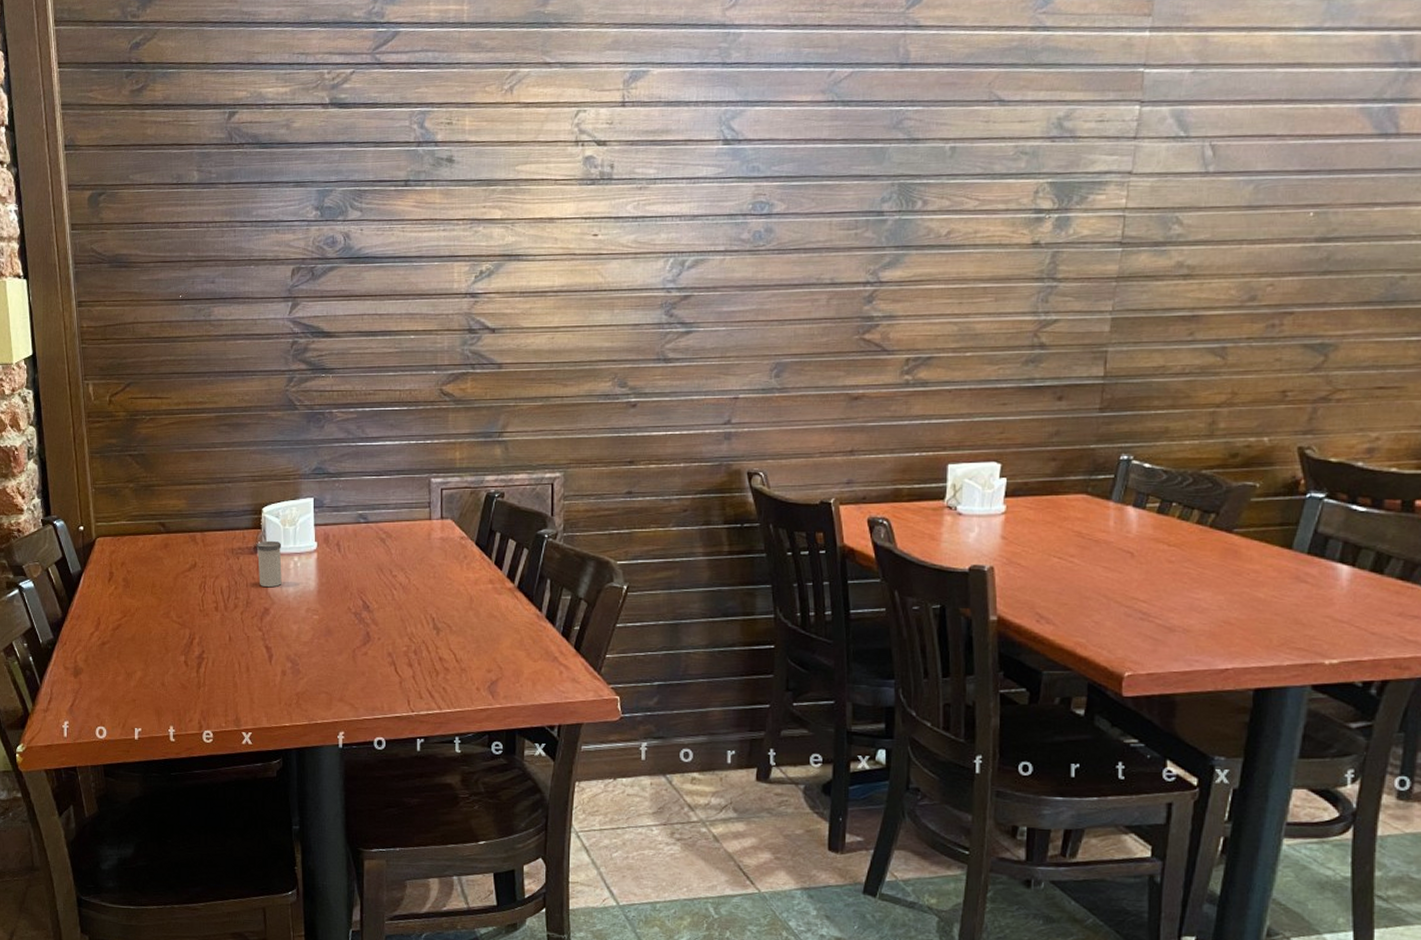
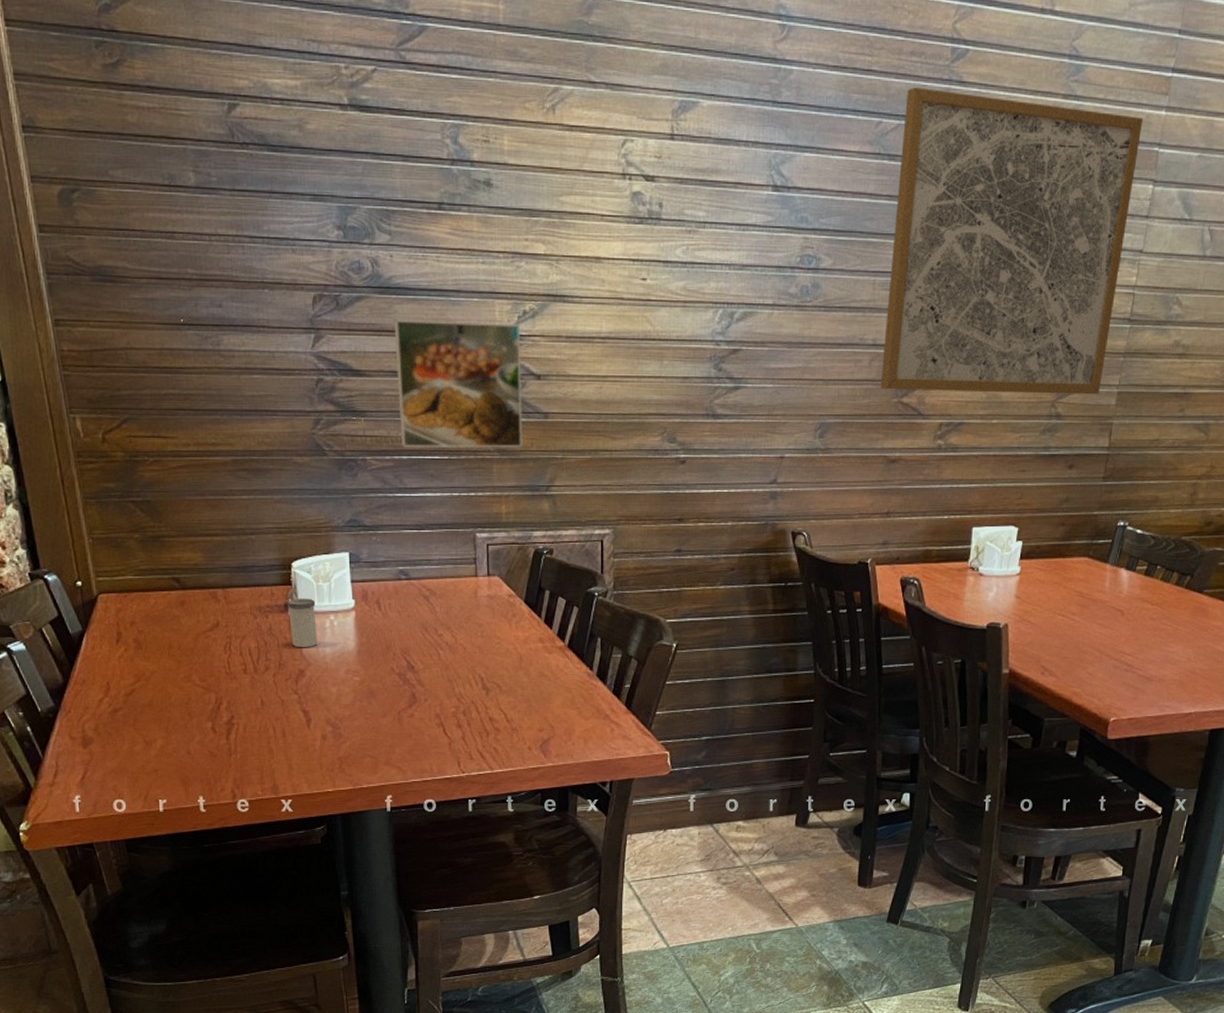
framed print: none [362,283,477,401] -> present [394,320,523,449]
wall art: none [840,35,1124,327] -> present [880,87,1144,395]

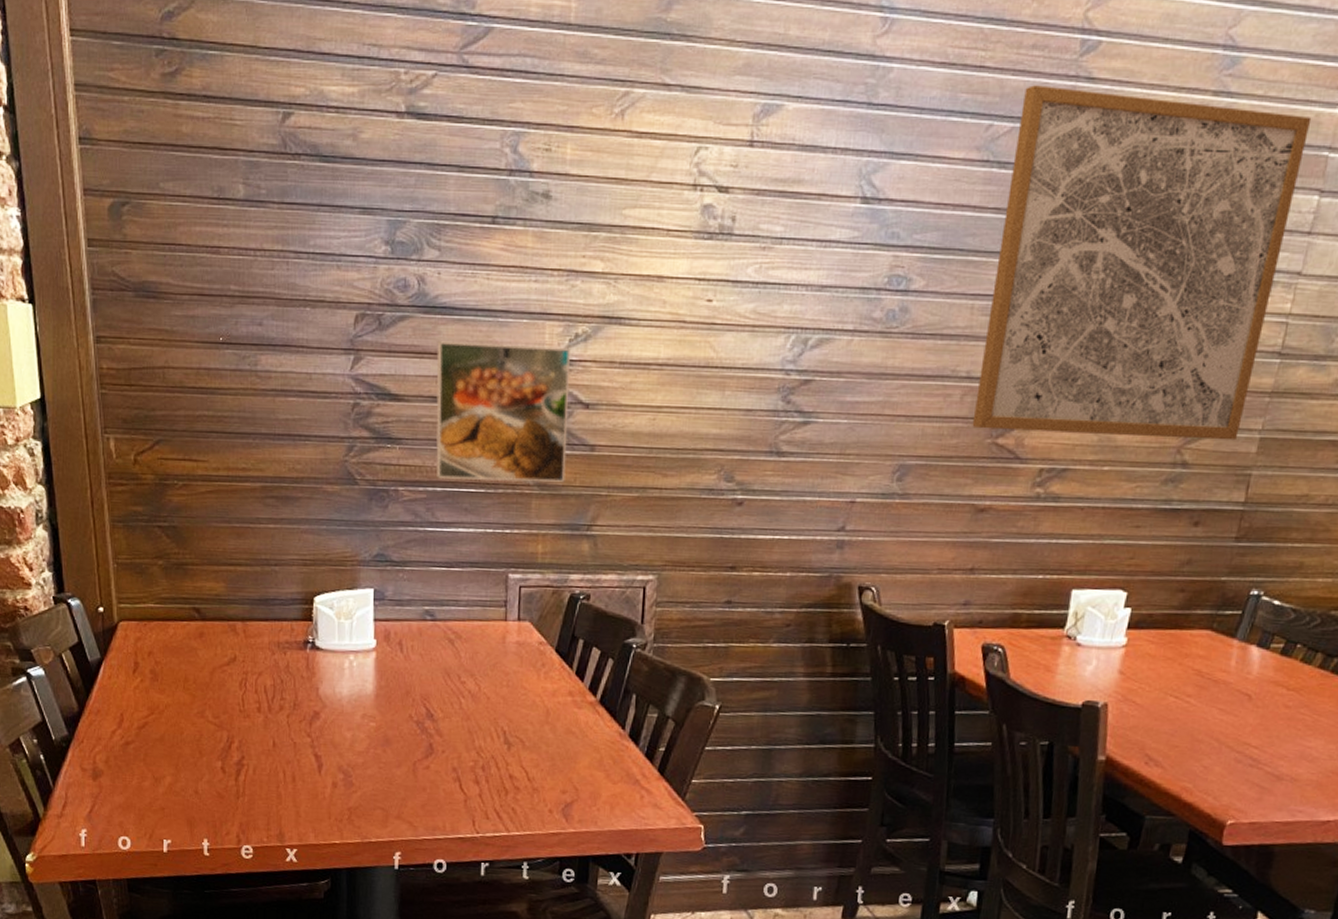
salt shaker: present [287,598,318,648] -> none [306,635,336,689]

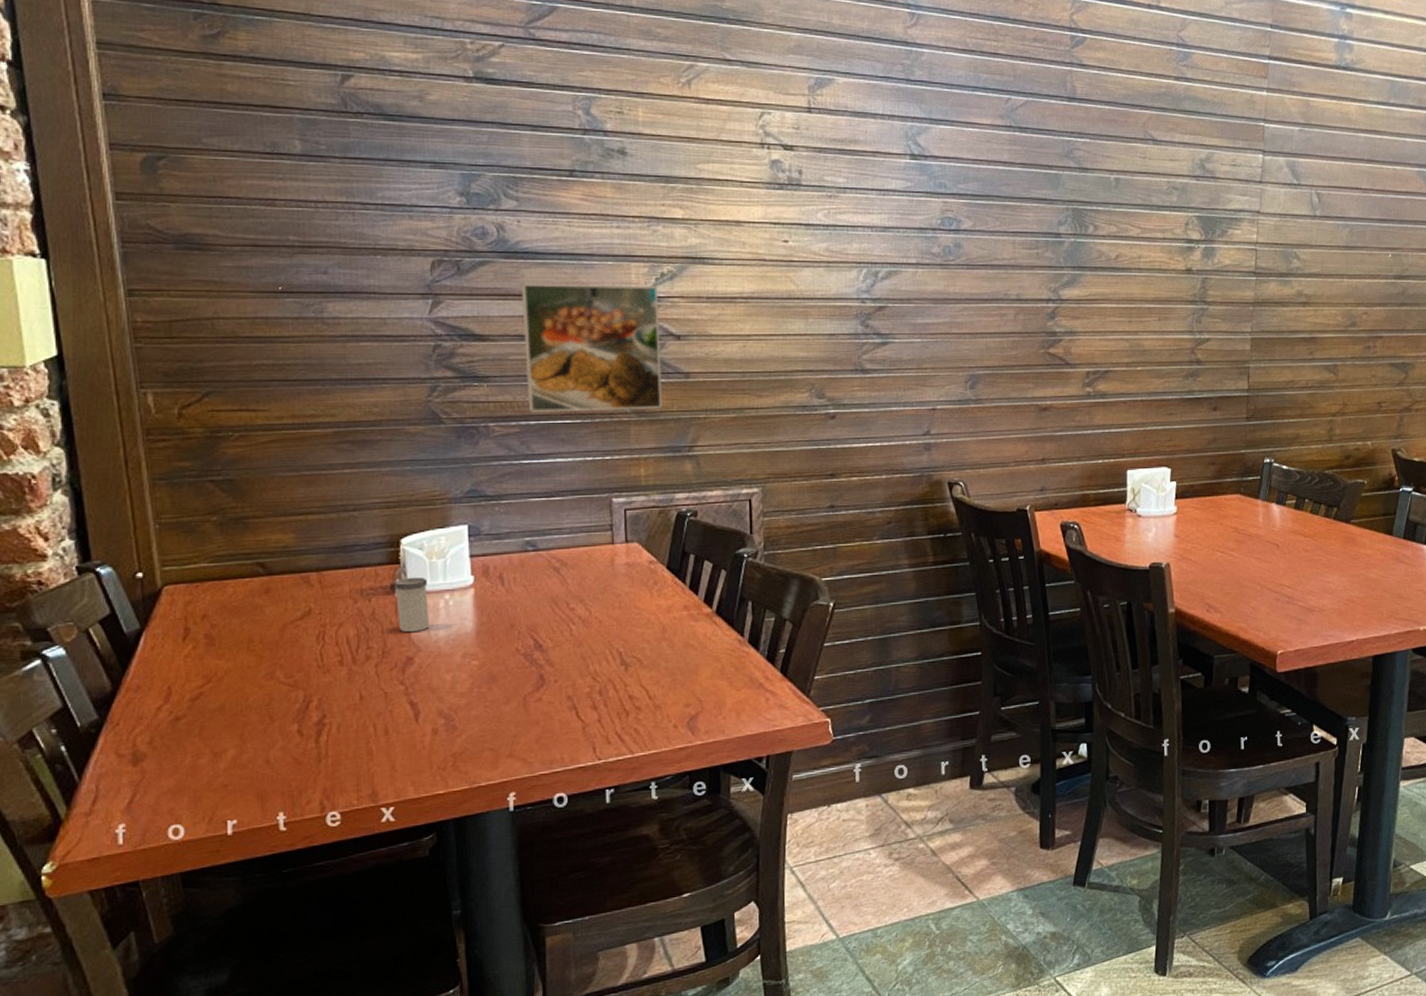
salt shaker: none [306,635,336,689] -> present [394,577,429,633]
wall art: present [972,85,1312,441] -> none [1026,69,1248,342]

